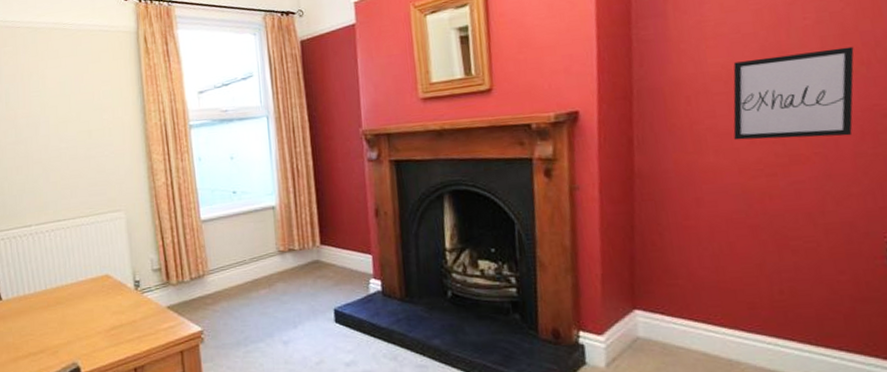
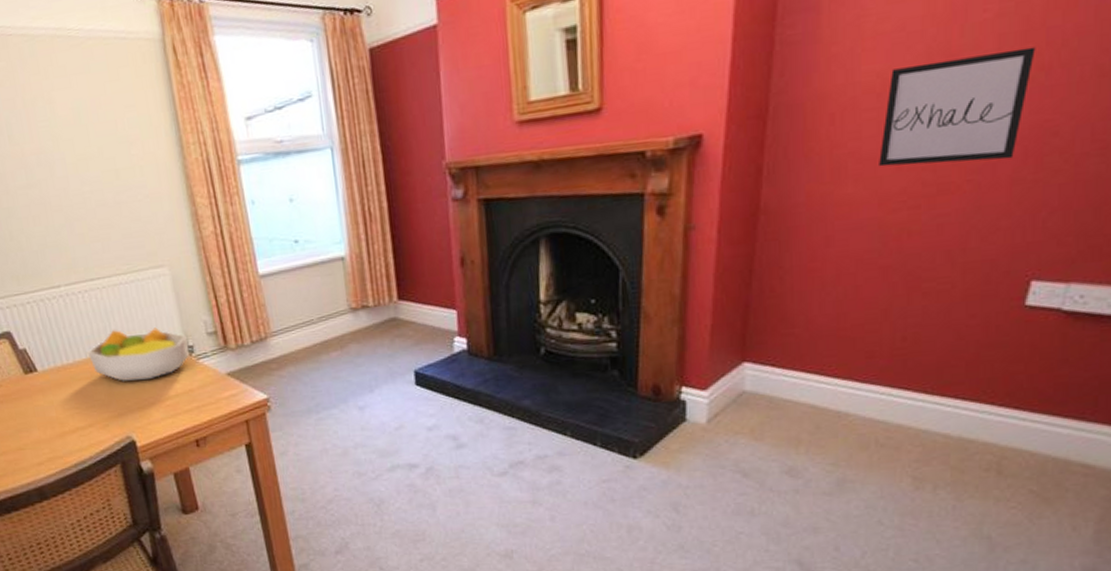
fruit bowl: none [47,264,136,312] -> present [87,327,189,383]

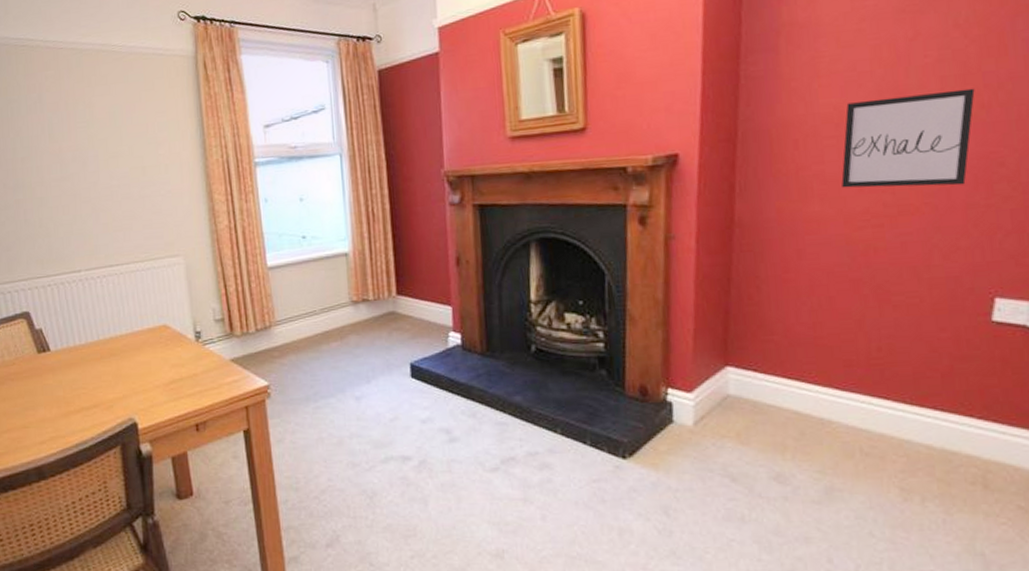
fruit bowl: present [87,327,189,383] -> none [99,313,196,365]

